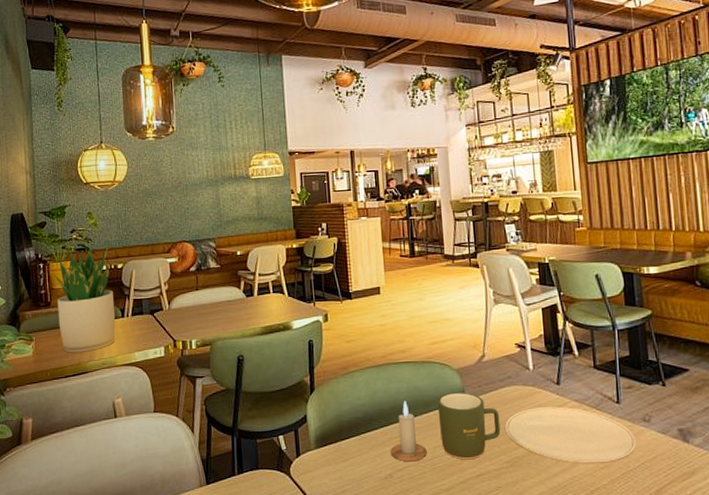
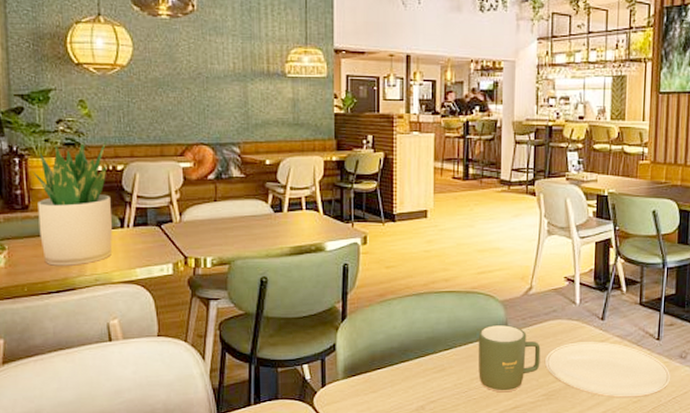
candle: present [390,400,427,462] -> none [424,331,463,394]

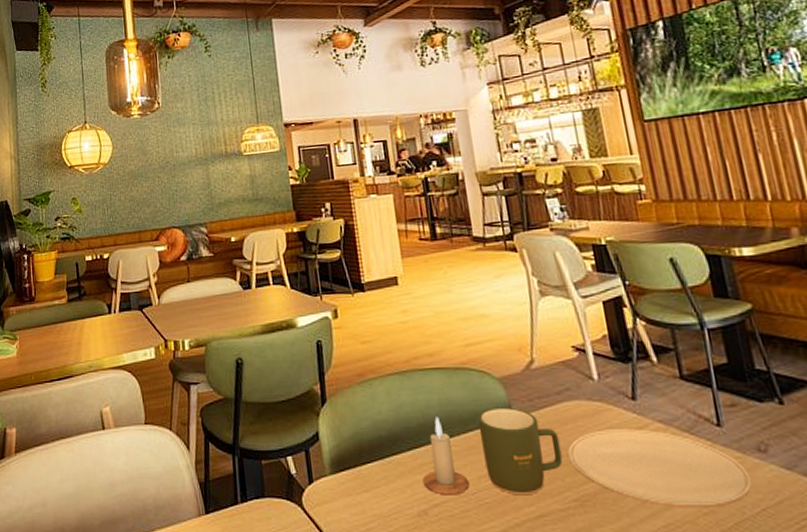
planter: present [33,137,113,266] -> none [38,231,102,354]
candle: none [424,331,463,394] -> present [423,416,470,495]

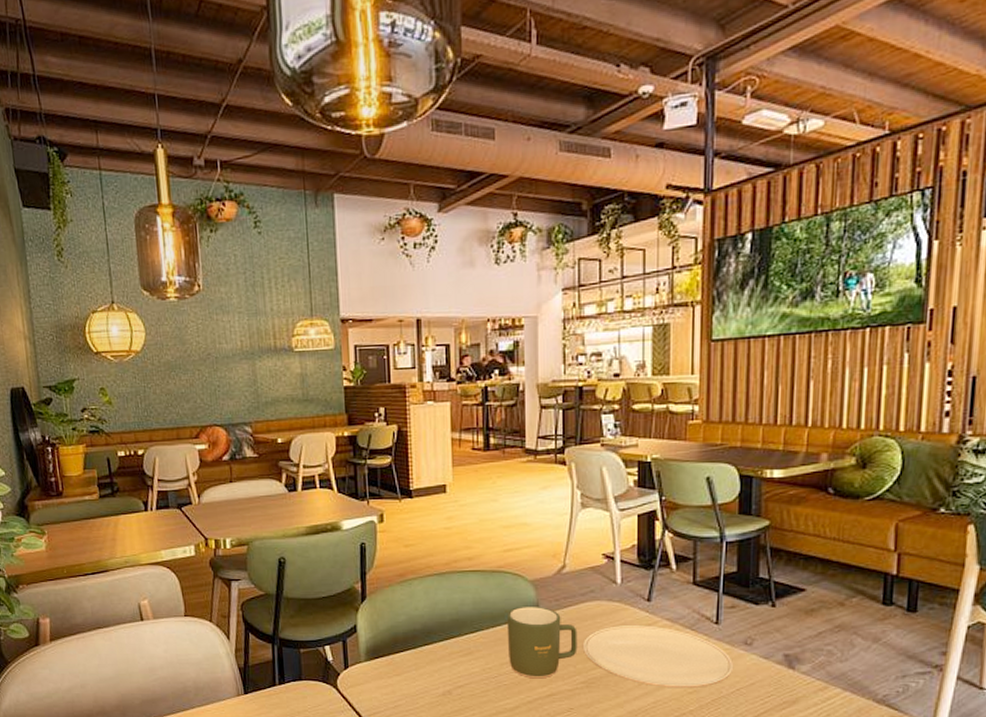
candle: present [423,416,470,495] -> none [450,613,492,679]

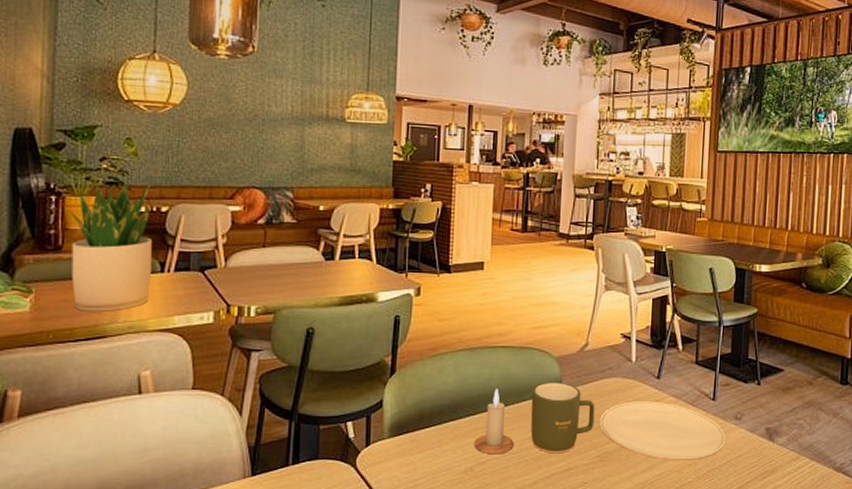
planter: none [64,424,138,549] -> present [69,177,153,312]
candle: none [450,613,492,679] -> present [474,388,514,455]

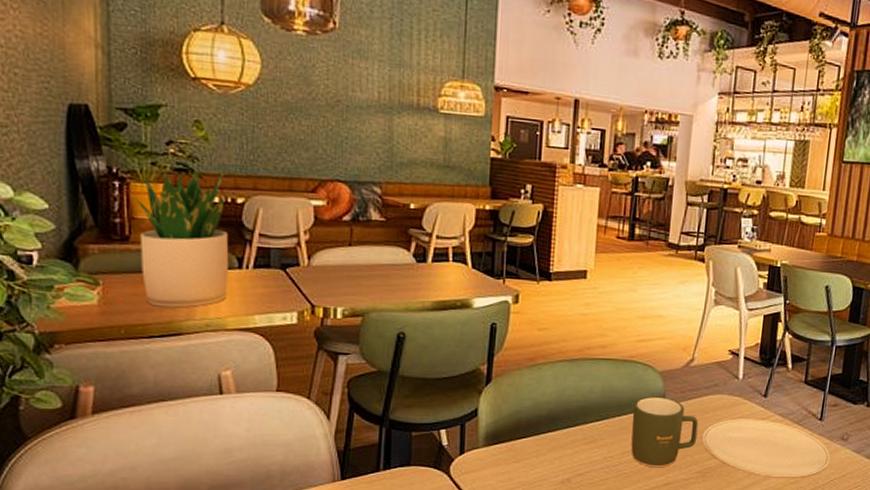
candle: present [474,388,514,455] -> none [572,401,613,467]

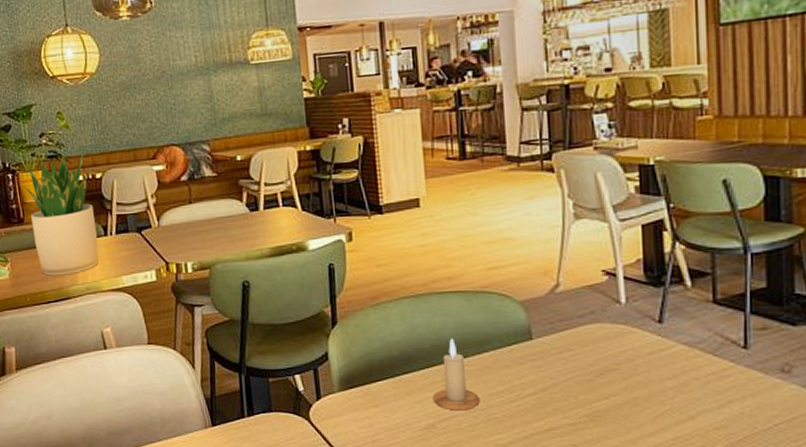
candle: none [572,401,613,467] -> present [433,338,480,411]
mug: present [631,396,699,468] -> none [494,329,578,411]
plate: present [702,419,831,479] -> none [585,351,770,424]

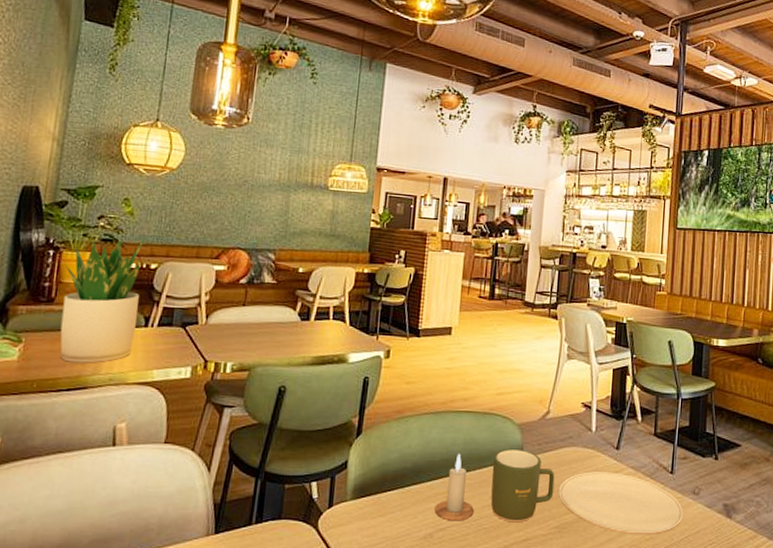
mug: none [494,329,578,411] -> present [491,448,555,523]
plate: none [585,351,770,424] -> present [559,472,684,535]

